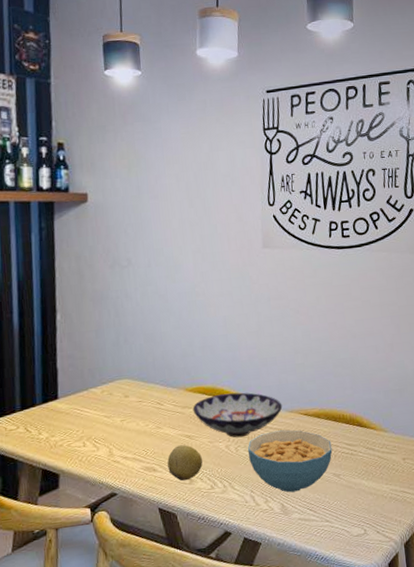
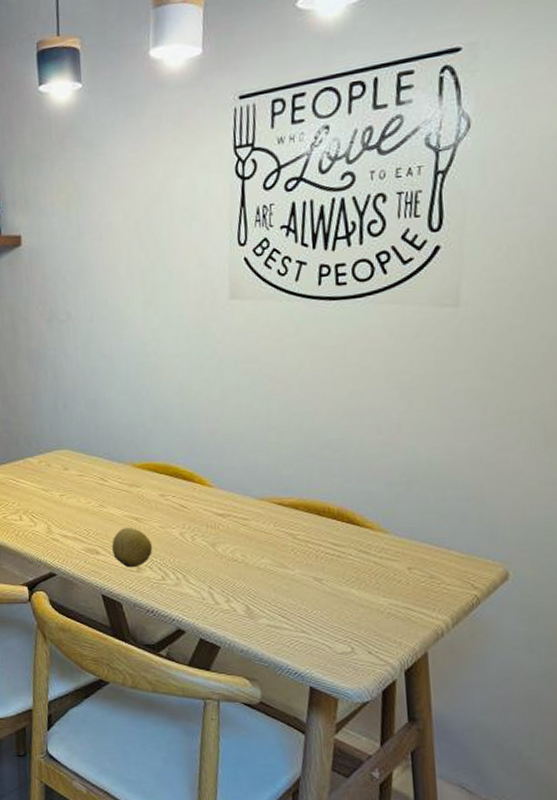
bowl: present [192,392,283,438] -> none [141,472,251,525]
cereal bowl: present [247,430,333,493] -> none [206,520,313,594]

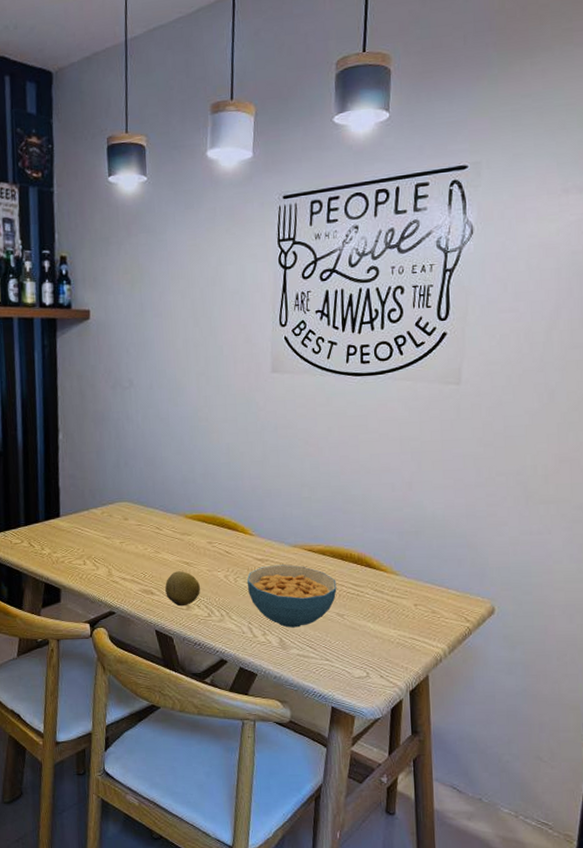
cereal bowl: none [206,520,313,594] -> present [246,564,337,628]

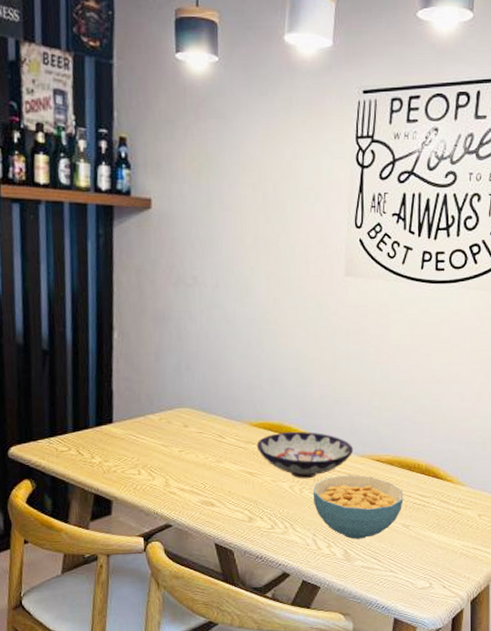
fruit: present [165,571,200,607] -> none [227,481,264,519]
bowl: none [192,522,286,569] -> present [256,431,354,479]

